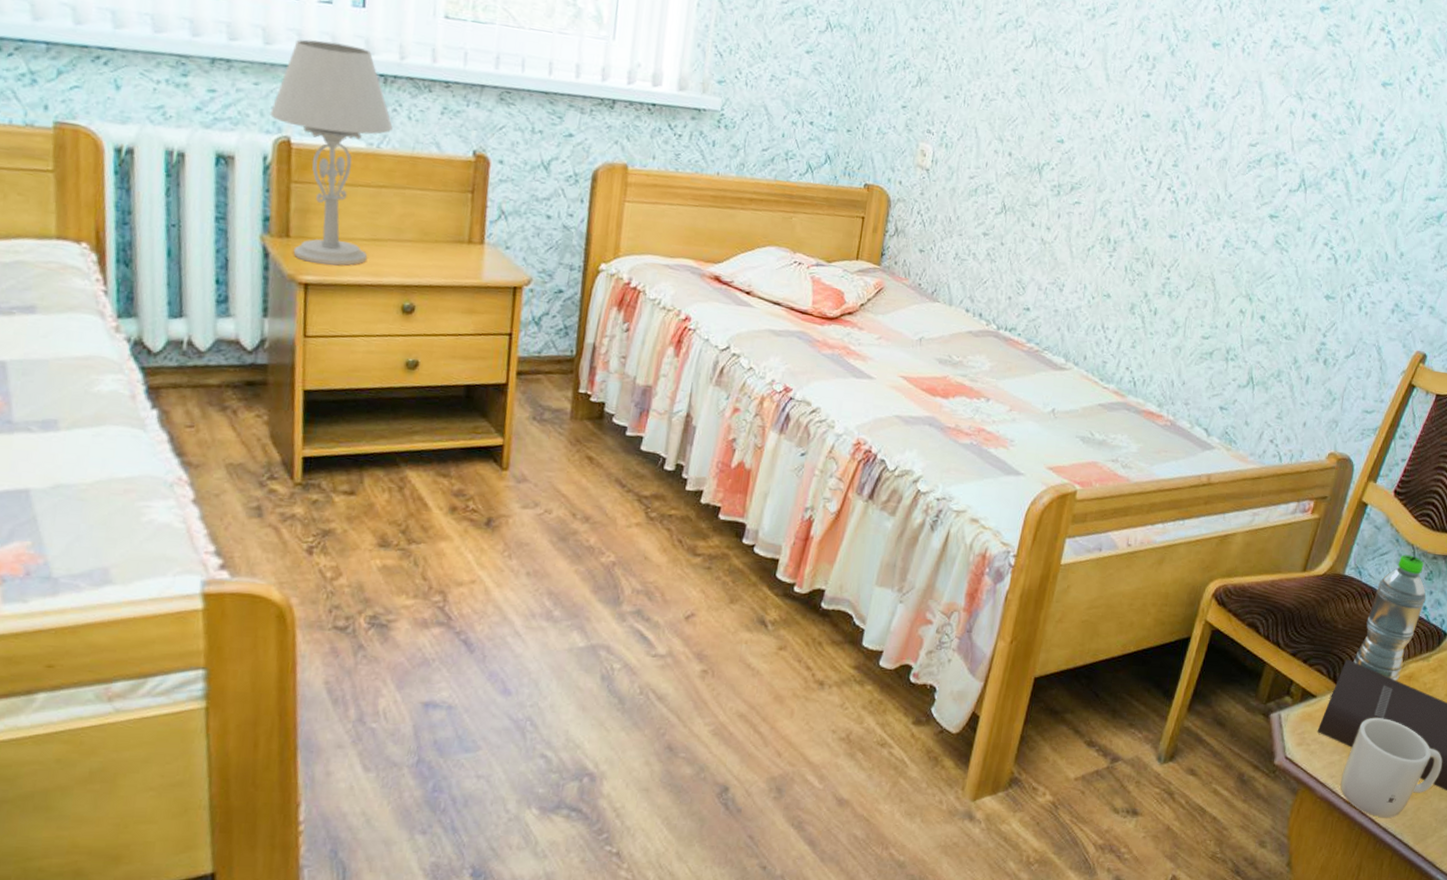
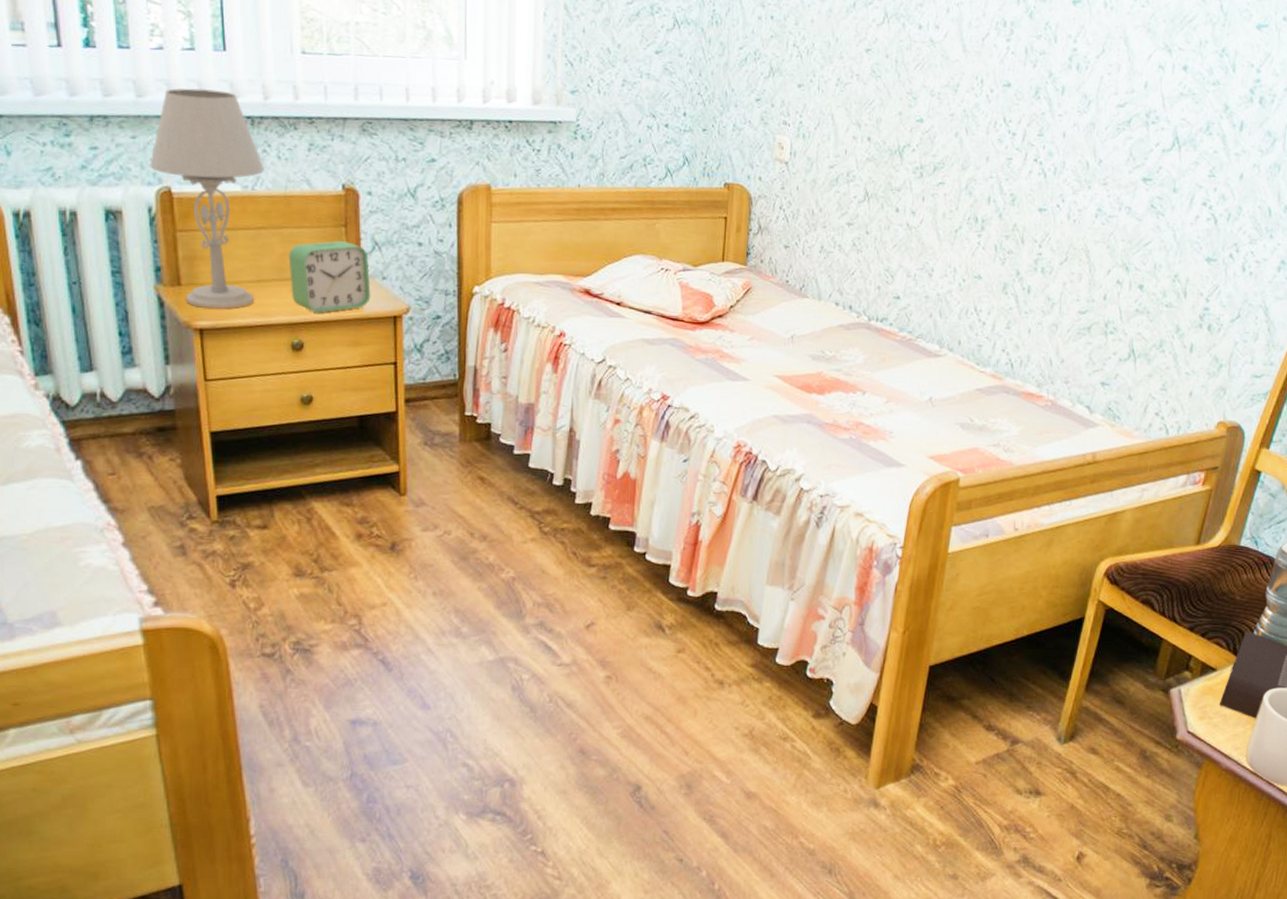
alarm clock: none [407,206,494,278] -> present [288,240,371,313]

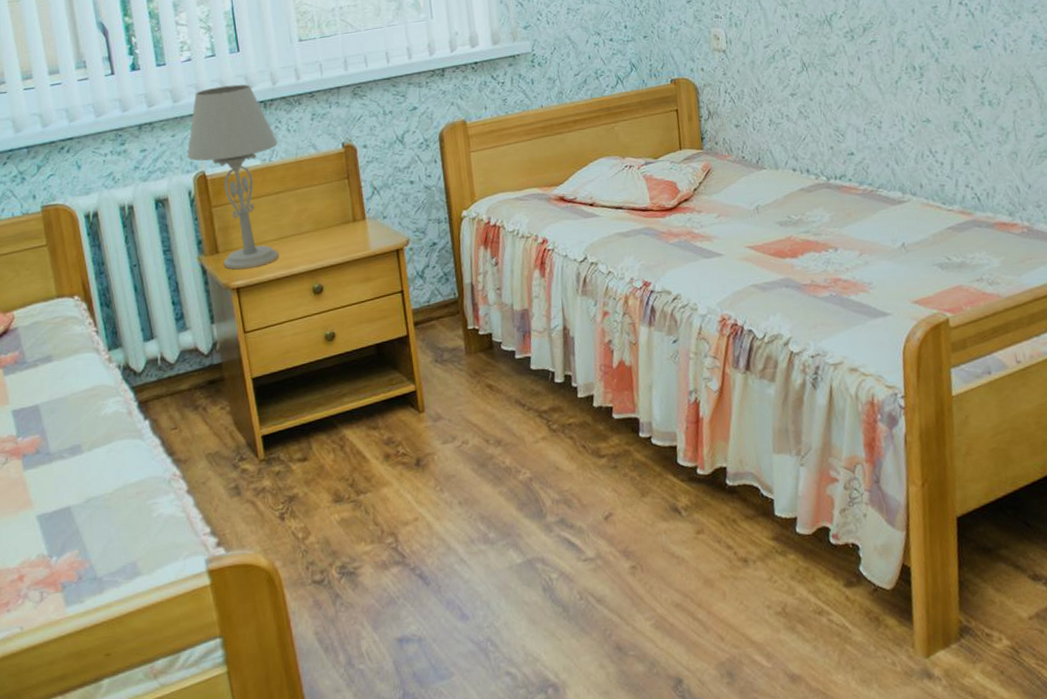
alarm clock: present [288,240,371,313] -> none [303,191,375,258]

